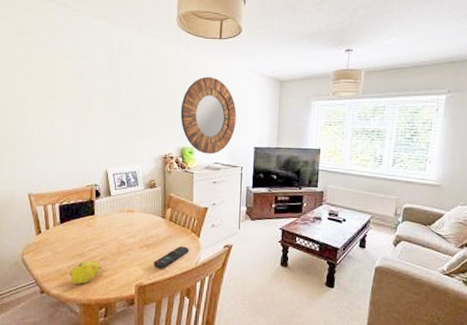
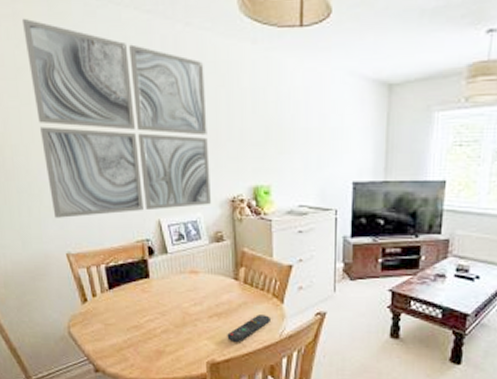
wall art: none [16,19,150,166] -> present [21,18,211,218]
fruit: present [70,260,102,285] -> none [126,333,164,362]
home mirror: present [180,77,236,154] -> none [250,84,327,194]

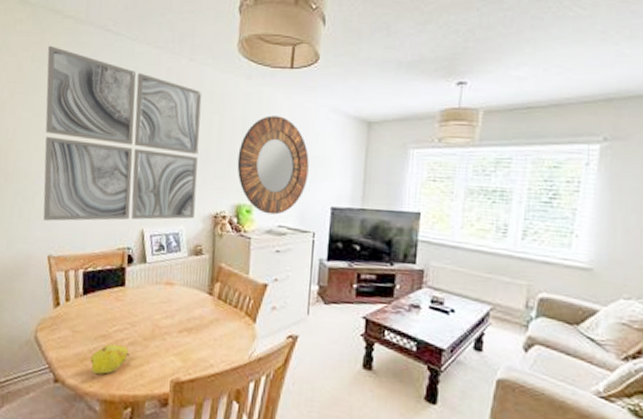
fruit: none [126,333,164,362] -> present [90,344,130,375]
remote control: present [227,314,270,343] -> none [195,333,241,362]
home mirror: none [250,84,327,194] -> present [237,115,309,215]

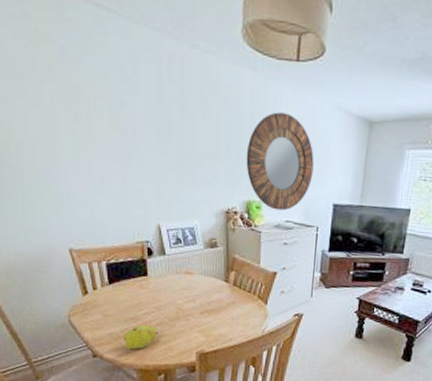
wall art: present [43,45,202,221] -> none [30,20,208,216]

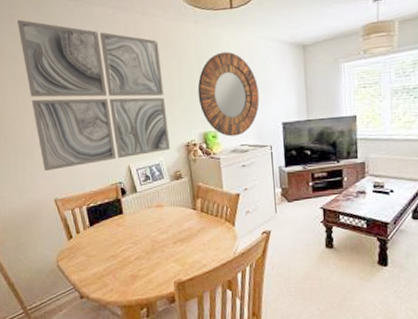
wall art: none [30,20,208,216] -> present [16,19,170,171]
fruit: present [123,325,158,350] -> none [106,261,137,287]

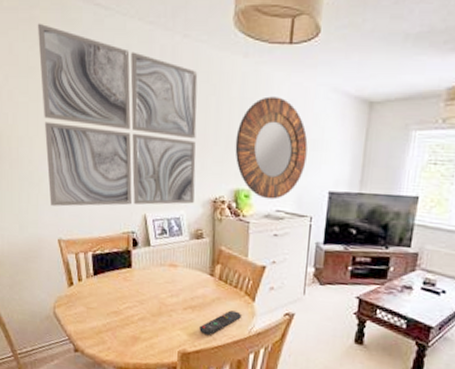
remote control: none [190,237,225,263] -> present [199,310,241,336]

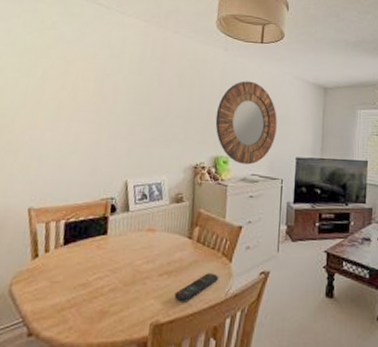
wall art: present [37,23,198,207] -> none [25,14,185,175]

